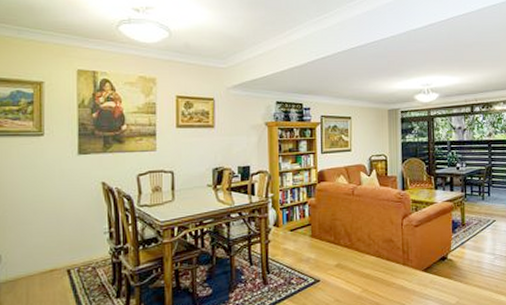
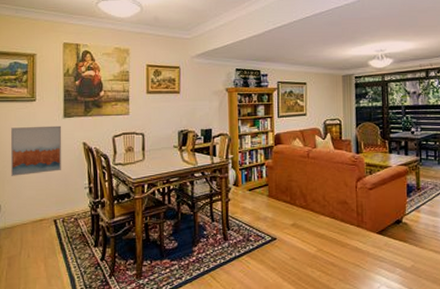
wall art: none [12,163,77,222] -> present [10,125,62,176]

